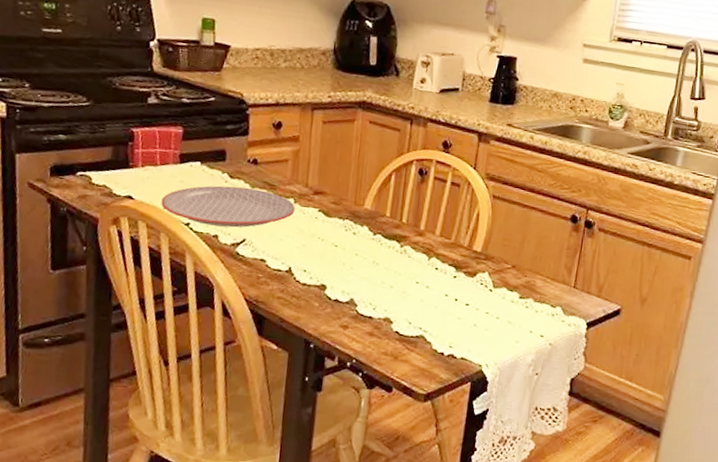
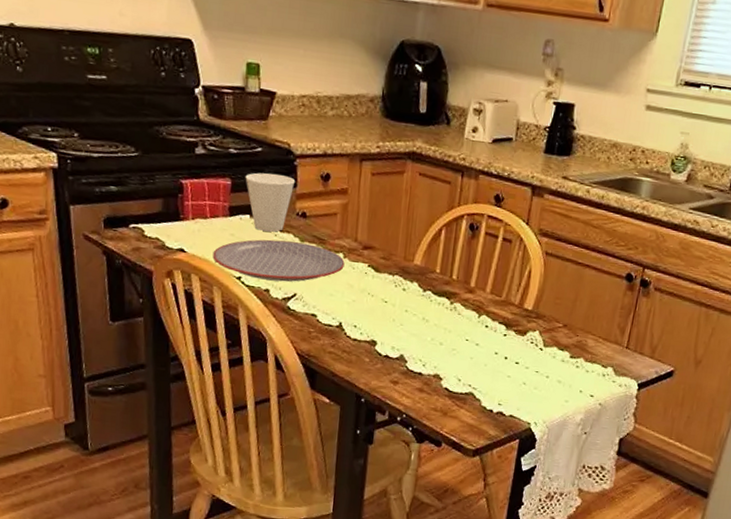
cup: none [197,121,248,179] -> present [245,172,296,232]

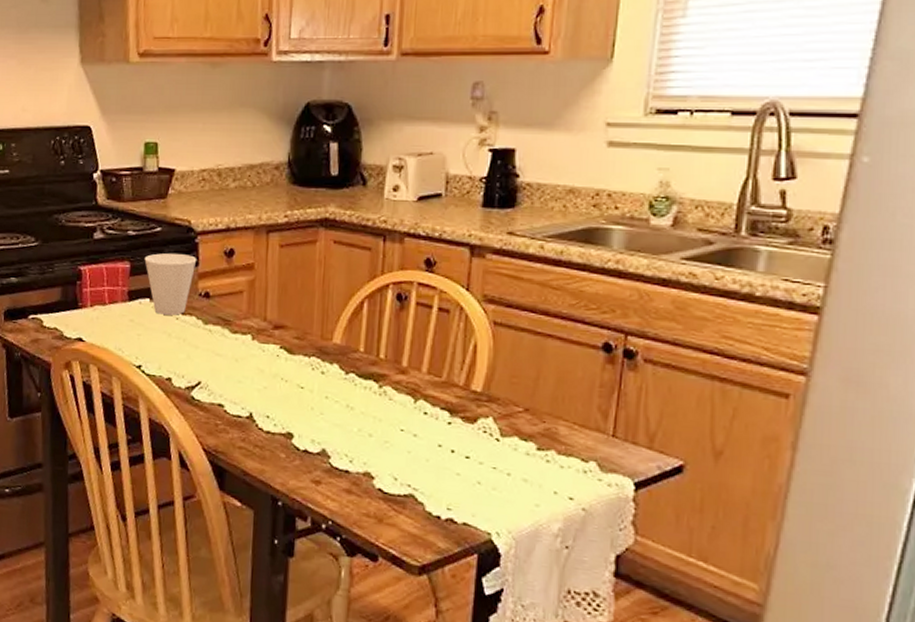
plate: present [212,239,345,282] -> none [111,323,253,370]

